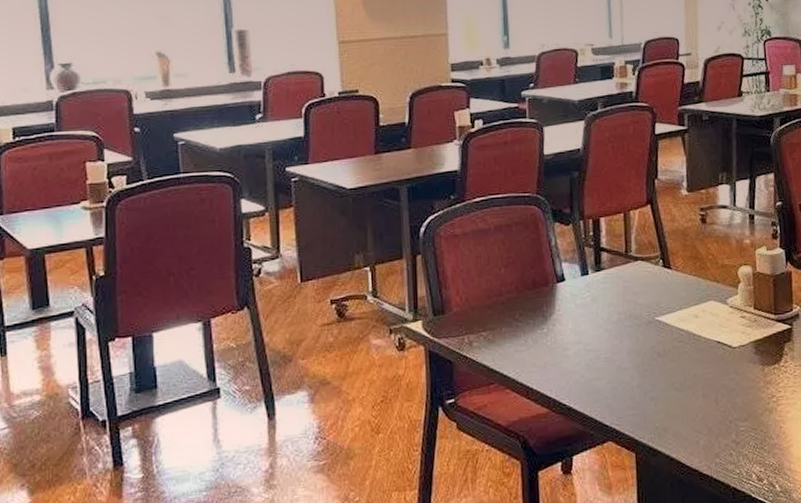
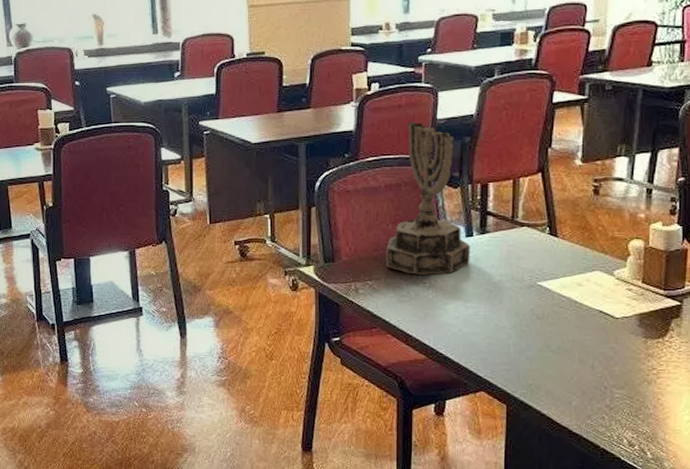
menorah: none [500,158,587,321] -> present [386,122,470,275]

